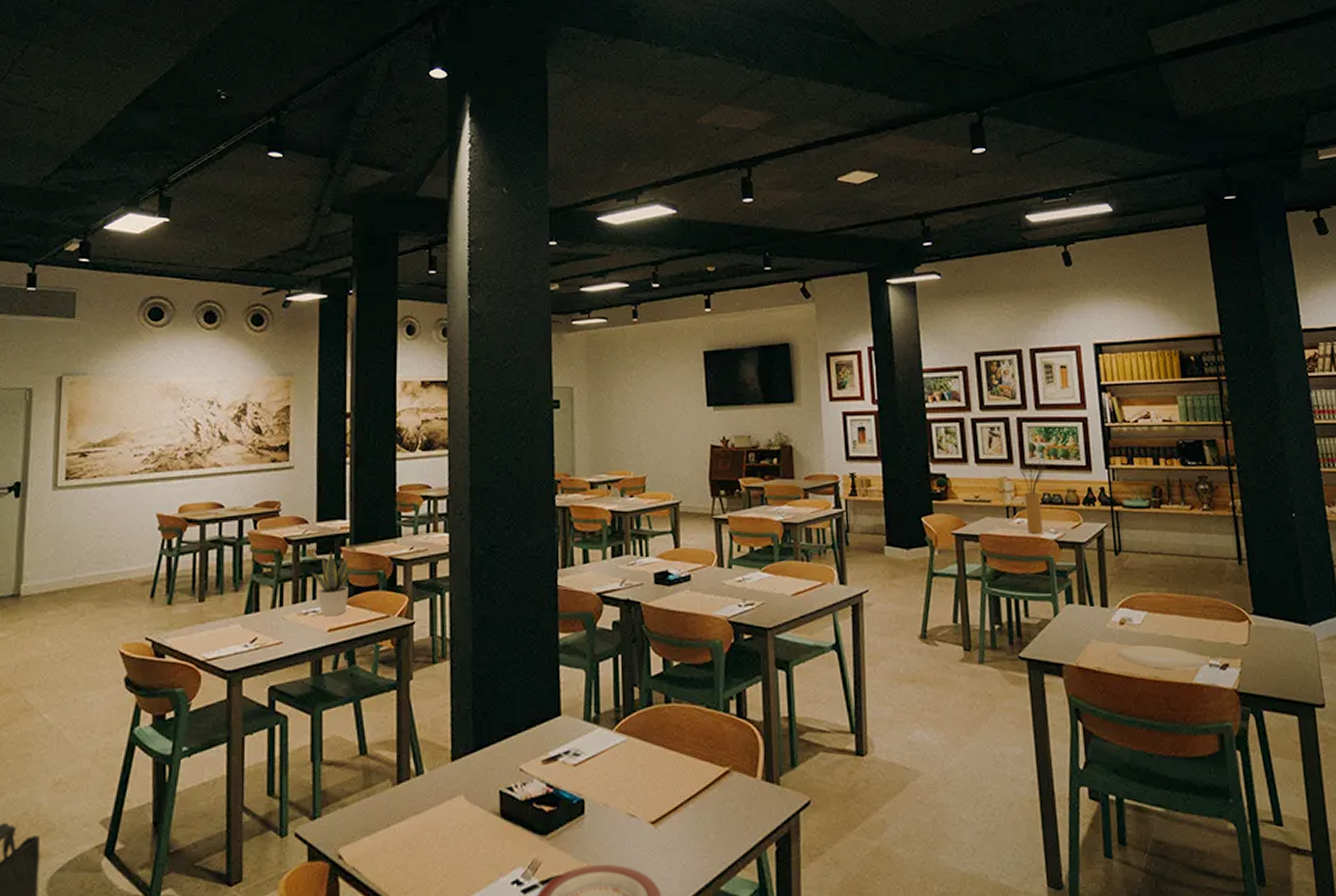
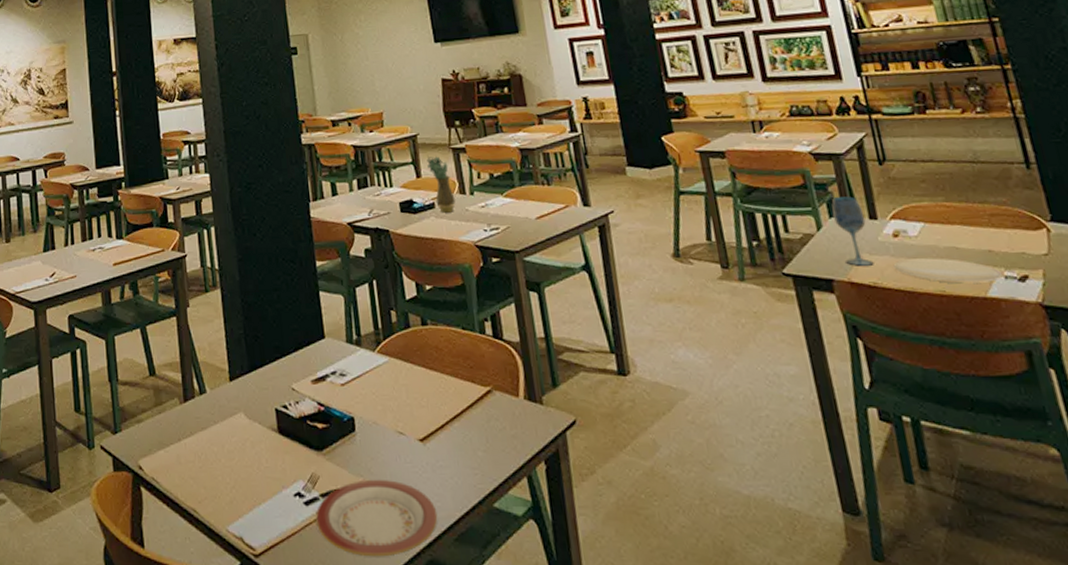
potted plant: present [310,550,359,617] -> none [94,193,134,252]
vase: none [687,525,712,586] -> present [427,156,456,213]
vase: present [1019,457,1047,533] -> none [760,70,795,147]
wineglass: none [1069,584,1100,652] -> present [831,196,874,266]

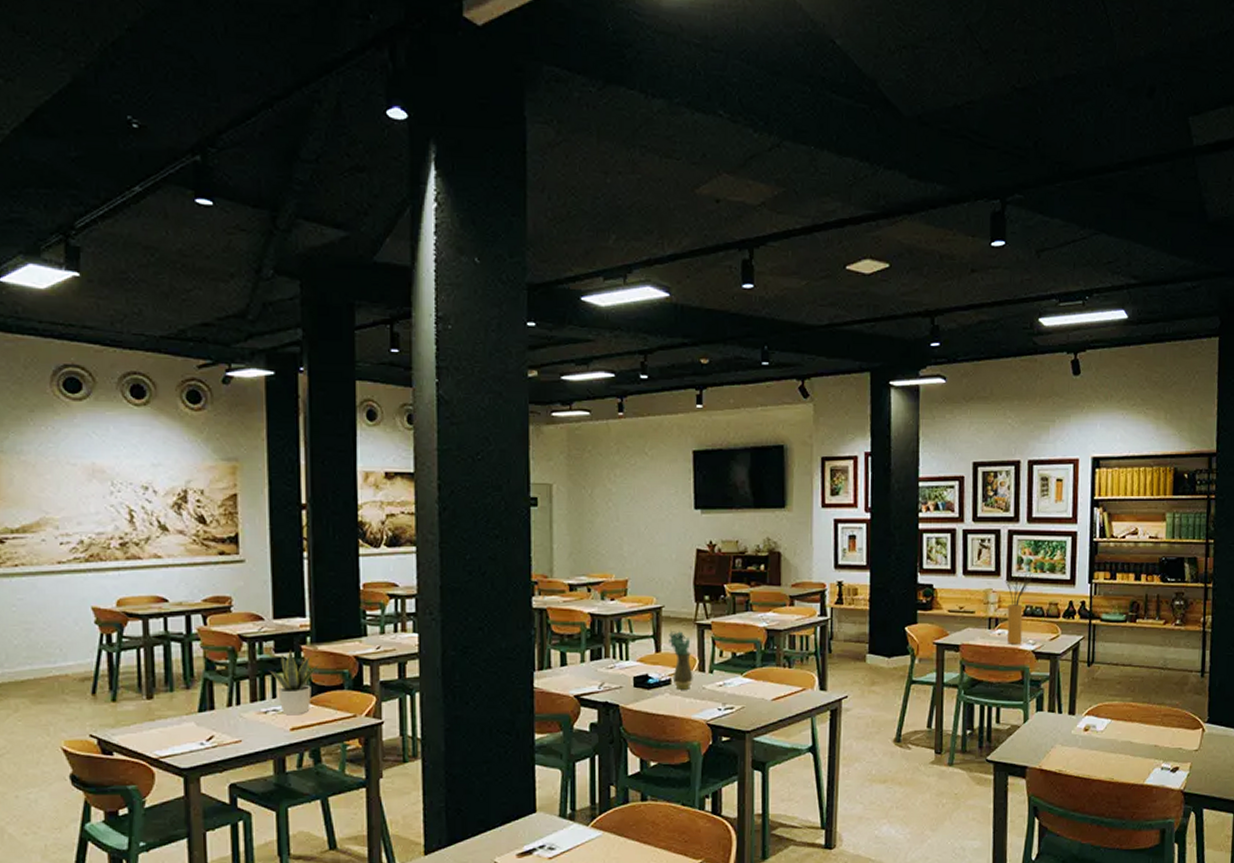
potted plant: none [94,193,134,252] -> present [269,649,321,716]
vase: none [760,70,795,147] -> present [1005,570,1033,644]
wineglass: present [831,196,874,266] -> none [1039,693,1065,755]
plate: present [893,258,1002,284] -> none [1078,750,1160,773]

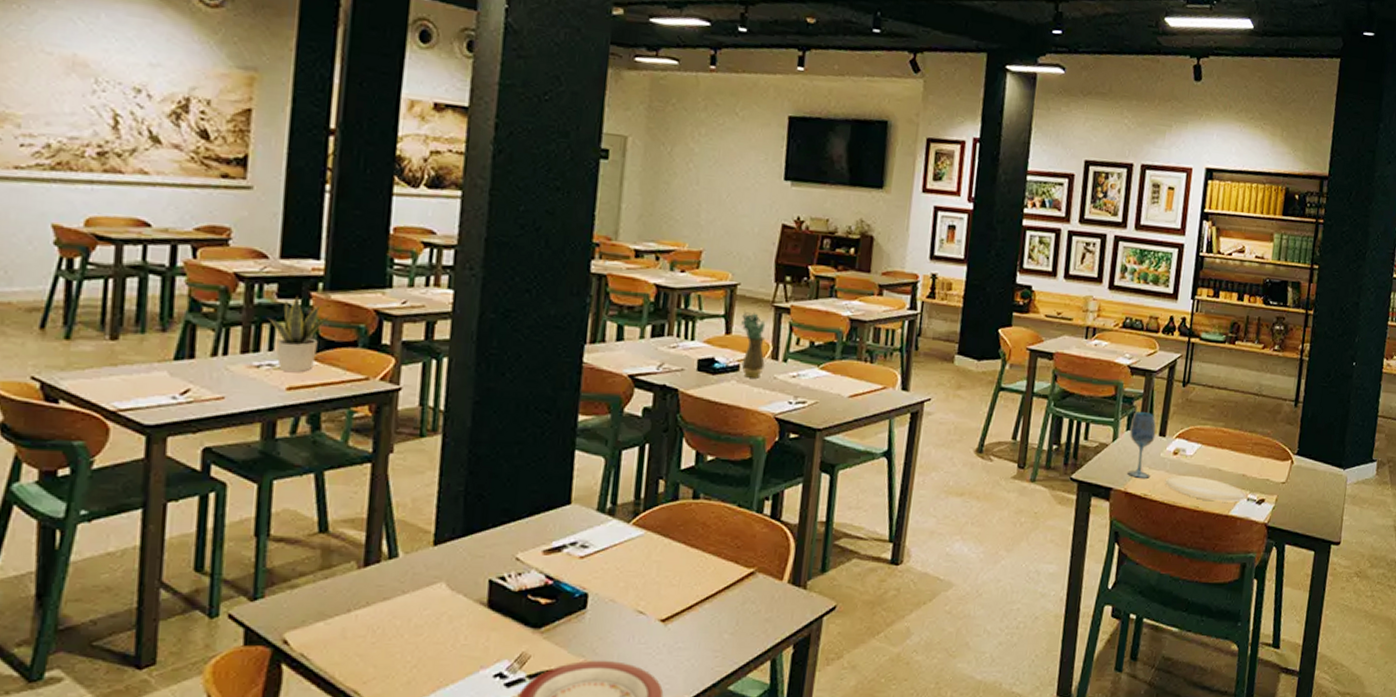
vase: present [1005,570,1033,644] -> none [1103,278,1136,357]
wineglass: none [1039,693,1065,755] -> present [1127,412,1157,478]
plate: none [1078,750,1160,773] -> present [1165,476,1246,503]

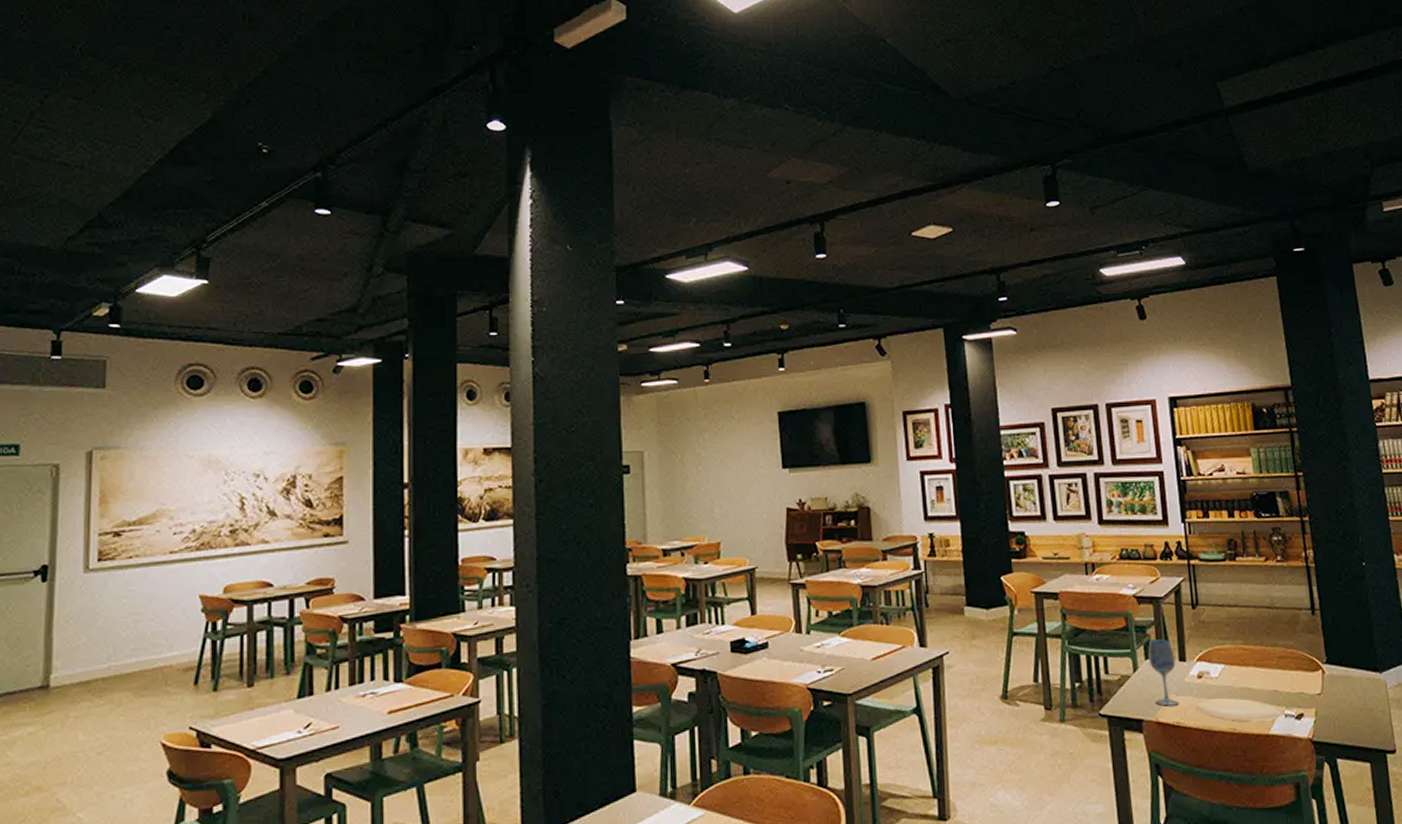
potted plant: present [267,295,333,373] -> none [368,628,420,698]
vase: present [741,310,766,378] -> none [764,591,790,653]

